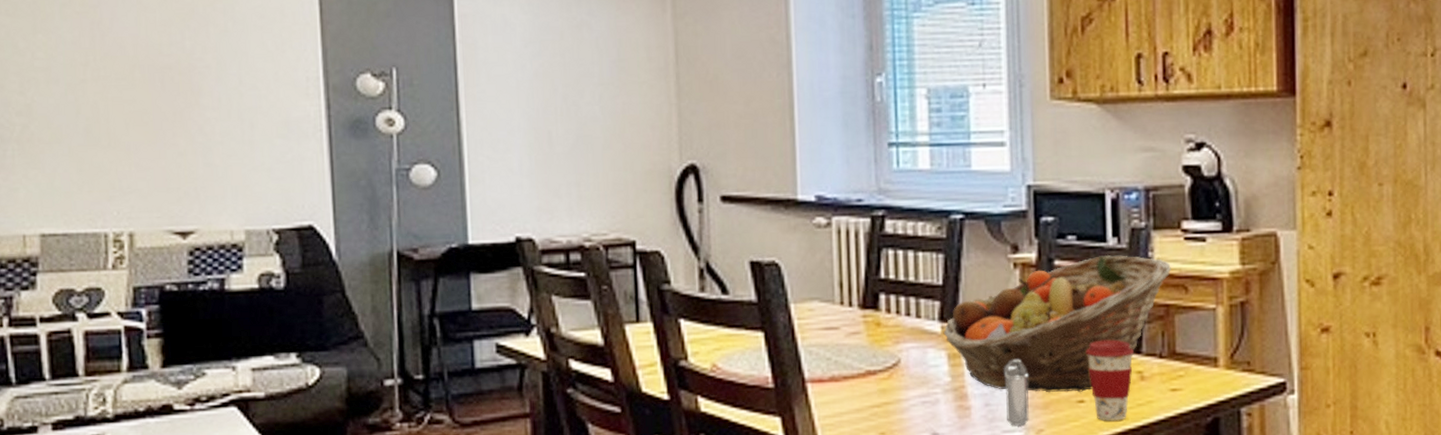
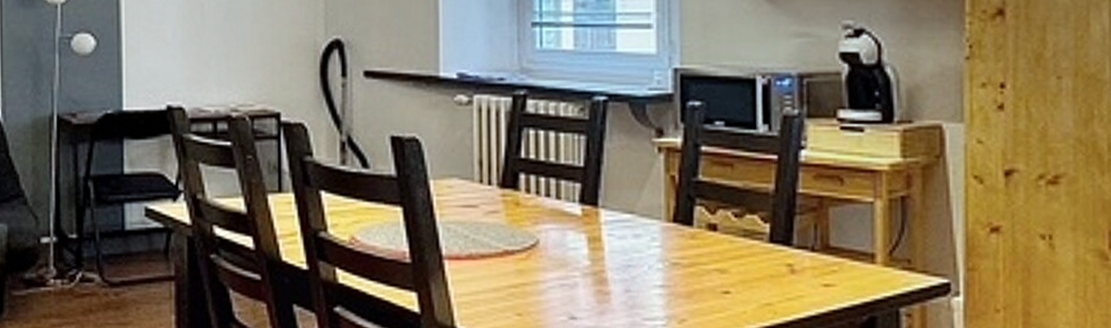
fruit basket: present [943,255,1171,393] -> none [583,143,825,283]
shaker: present [1004,359,1029,427] -> none [646,246,671,315]
coffee cup: present [1085,339,1135,421] -> none [732,230,785,315]

